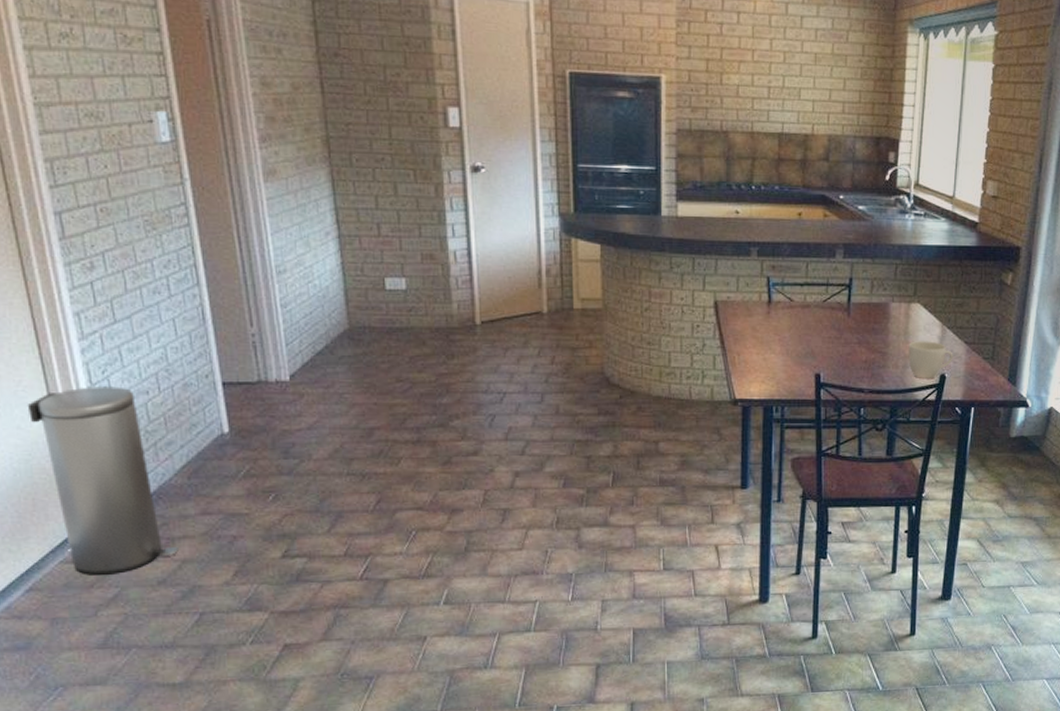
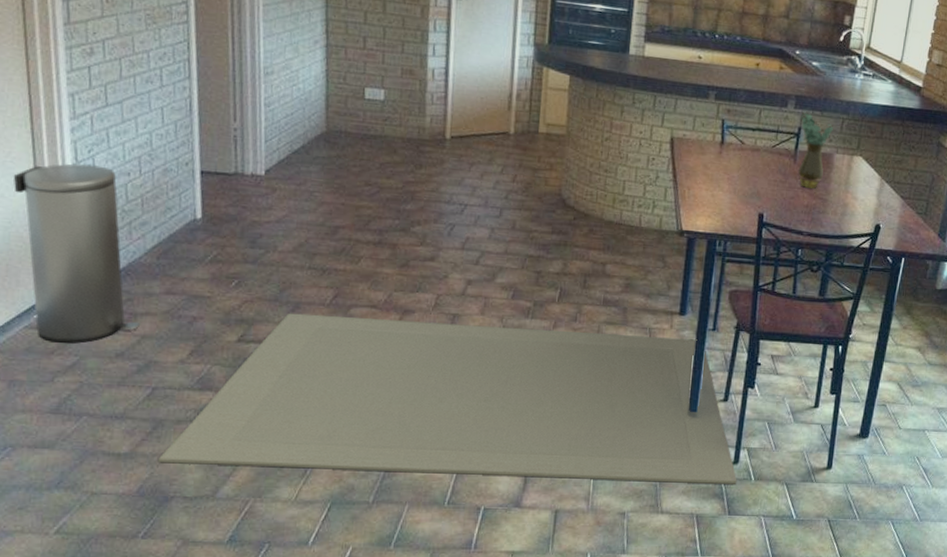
rug: none [214,513,817,690] -> present [157,312,737,484]
vase: none [851,260,886,342] -> present [797,111,833,189]
cup: present [908,341,953,380] -> none [847,191,889,228]

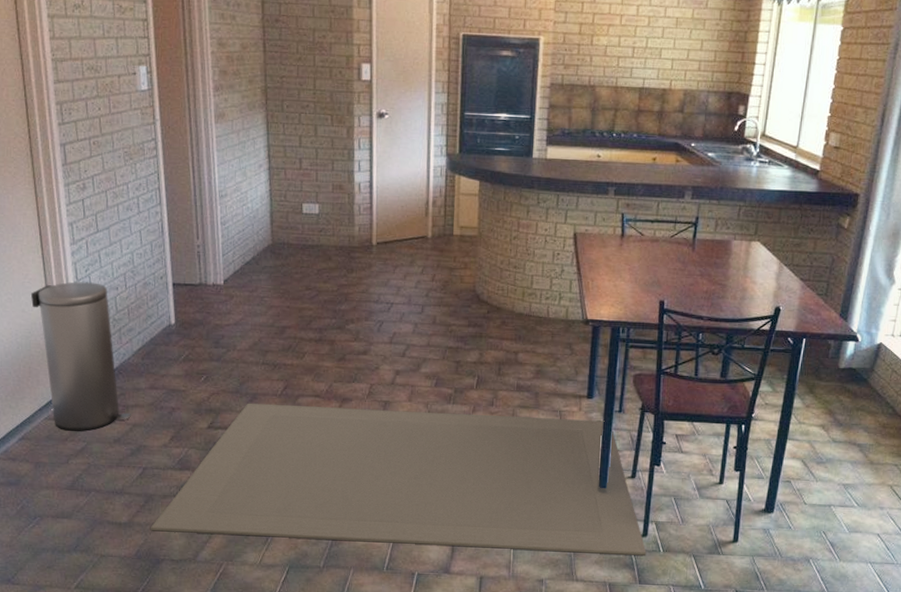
vase: present [797,111,833,189] -> none [696,201,730,275]

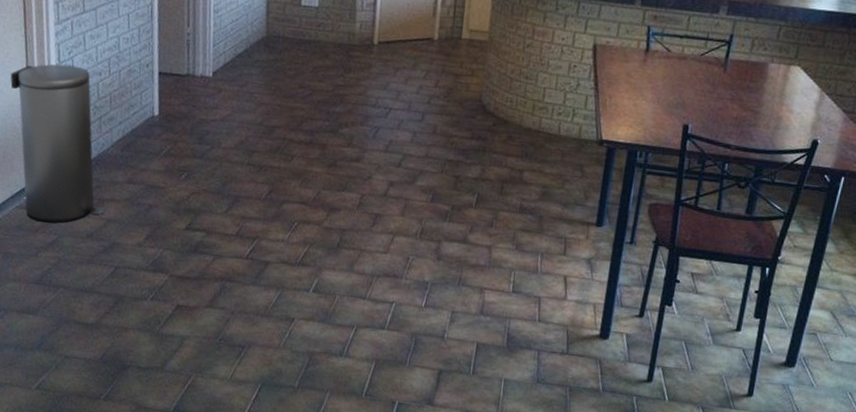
rug: present [150,403,647,556] -> none [118,205,650,403]

